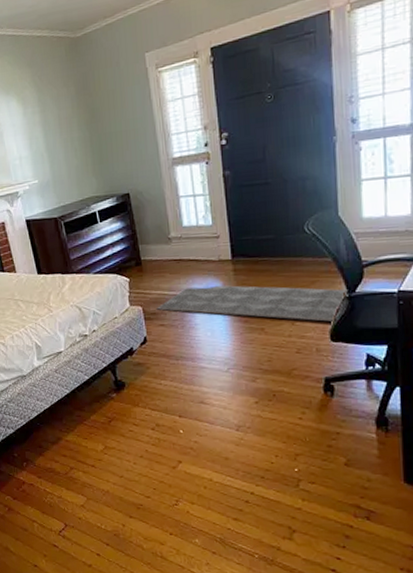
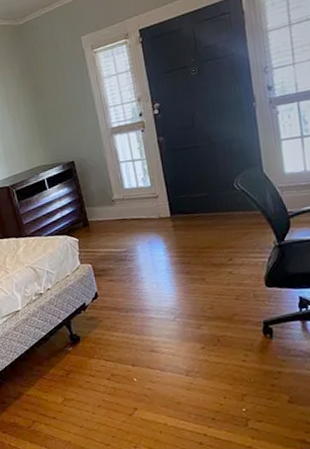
rug: present [157,285,348,322] -> none [105,238,277,270]

